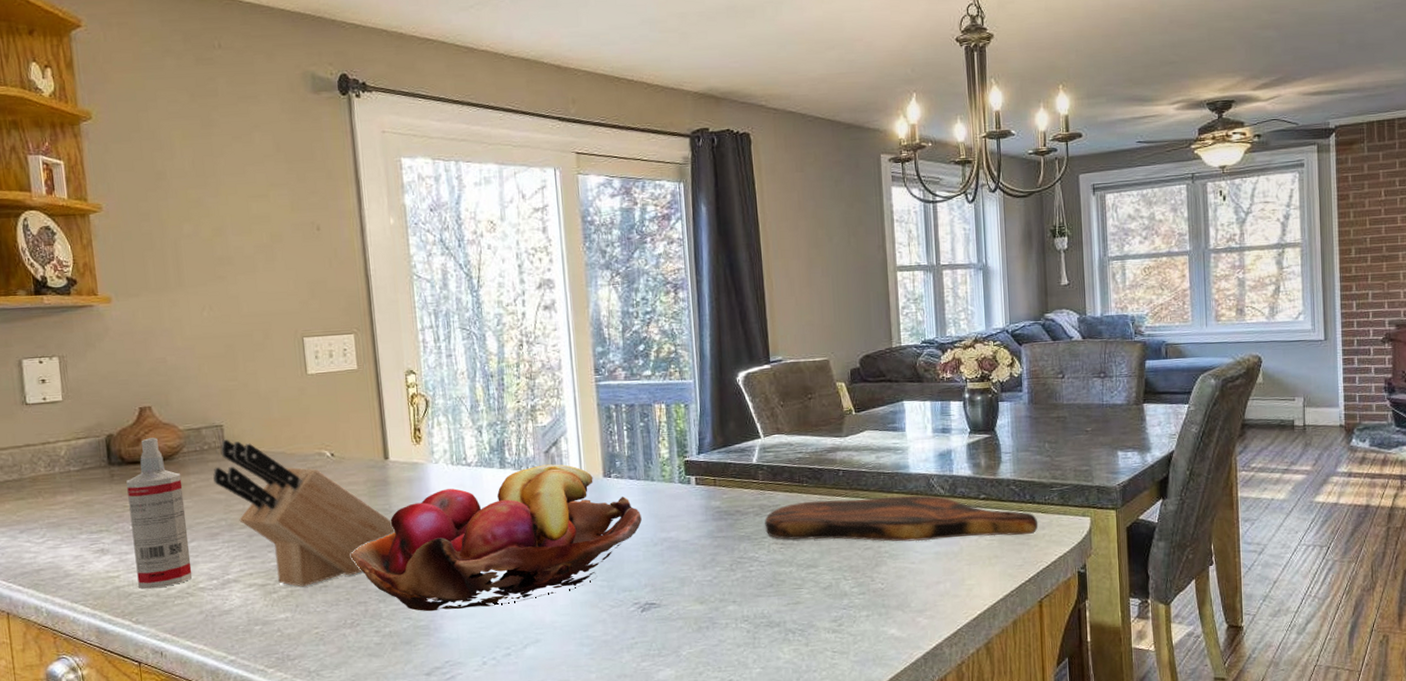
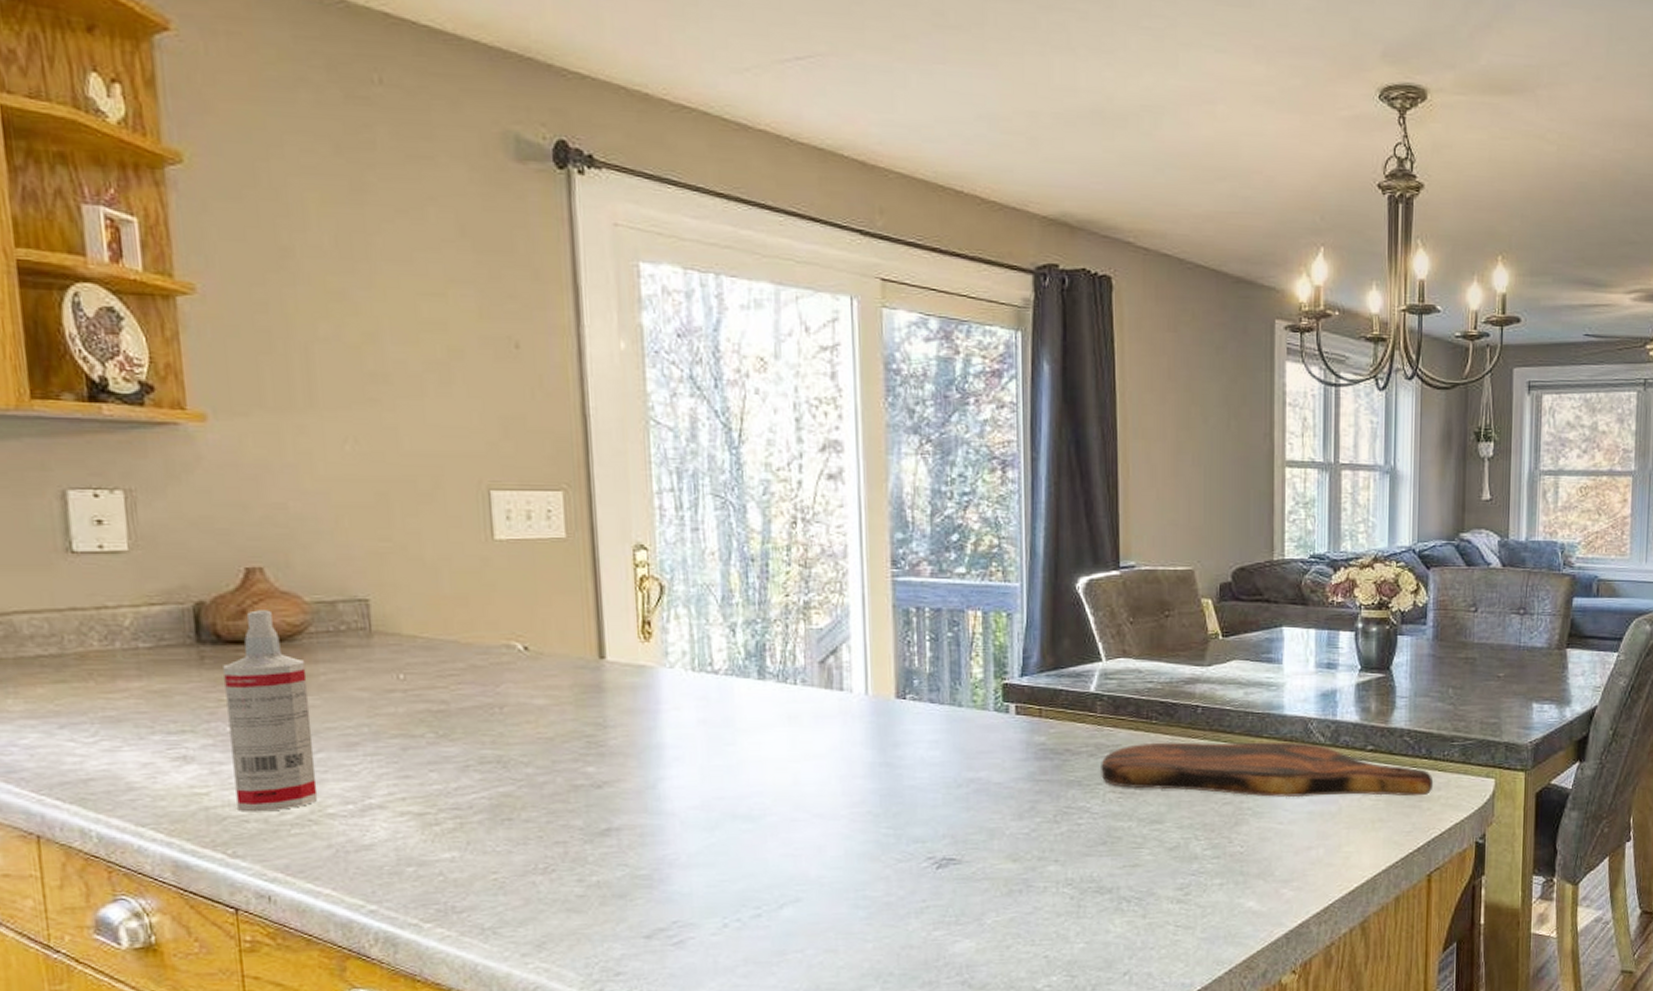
knife block: present [213,439,396,587] -> none [352,618,611,819]
fruit basket: present [350,464,642,612] -> none [545,678,943,858]

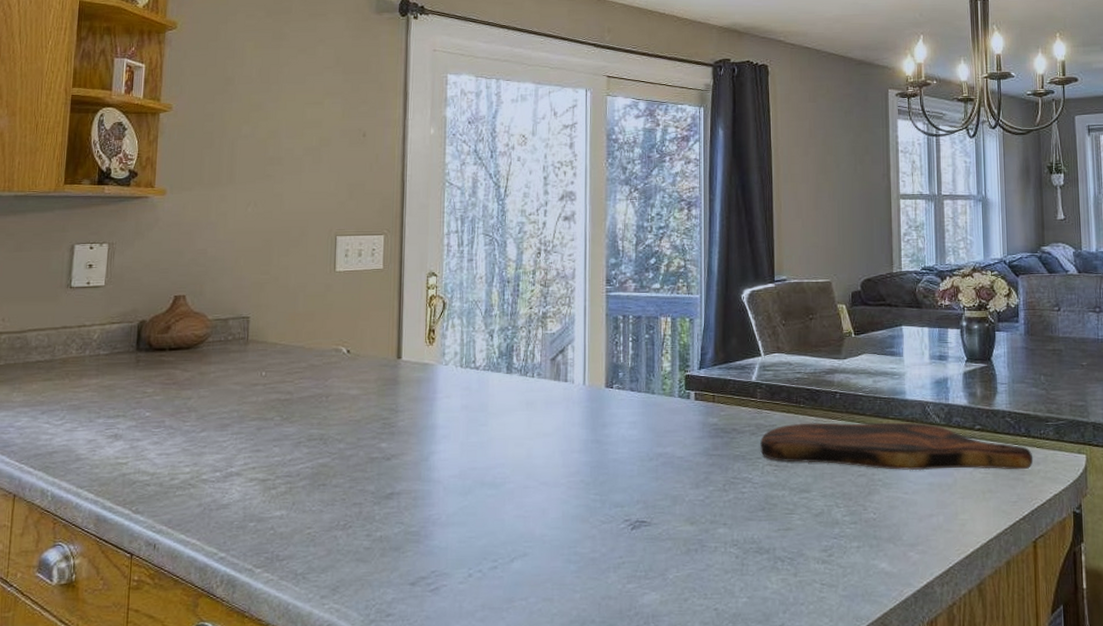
spray bottle: present [223,610,318,812] -> none [144,326,203,478]

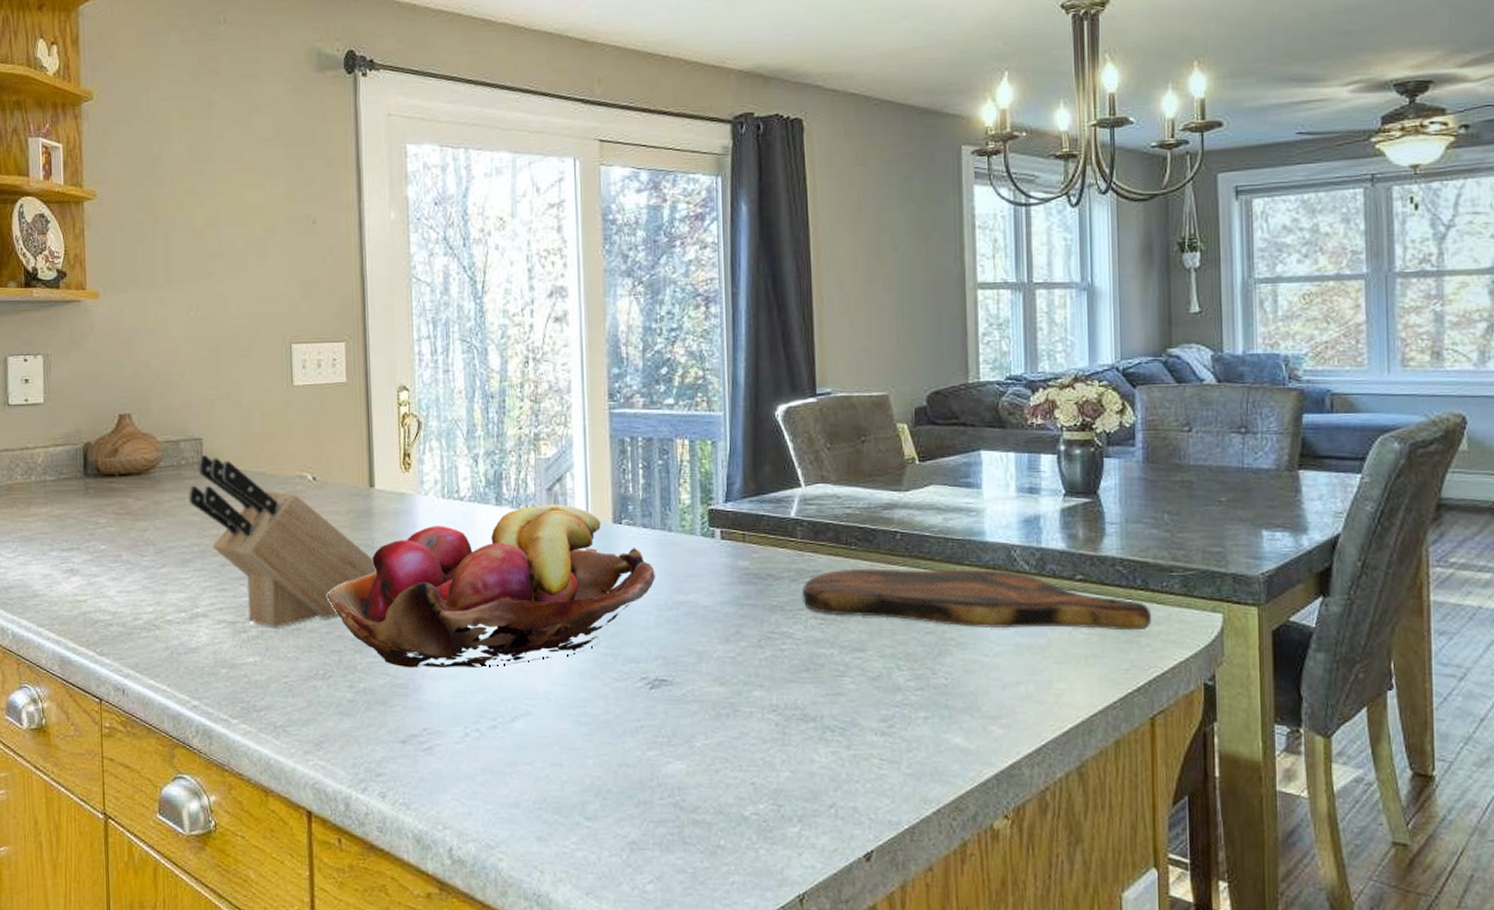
knife block: none [233,330,399,485] -> present [189,454,377,628]
fruit basket: none [352,372,639,517] -> present [326,504,655,668]

